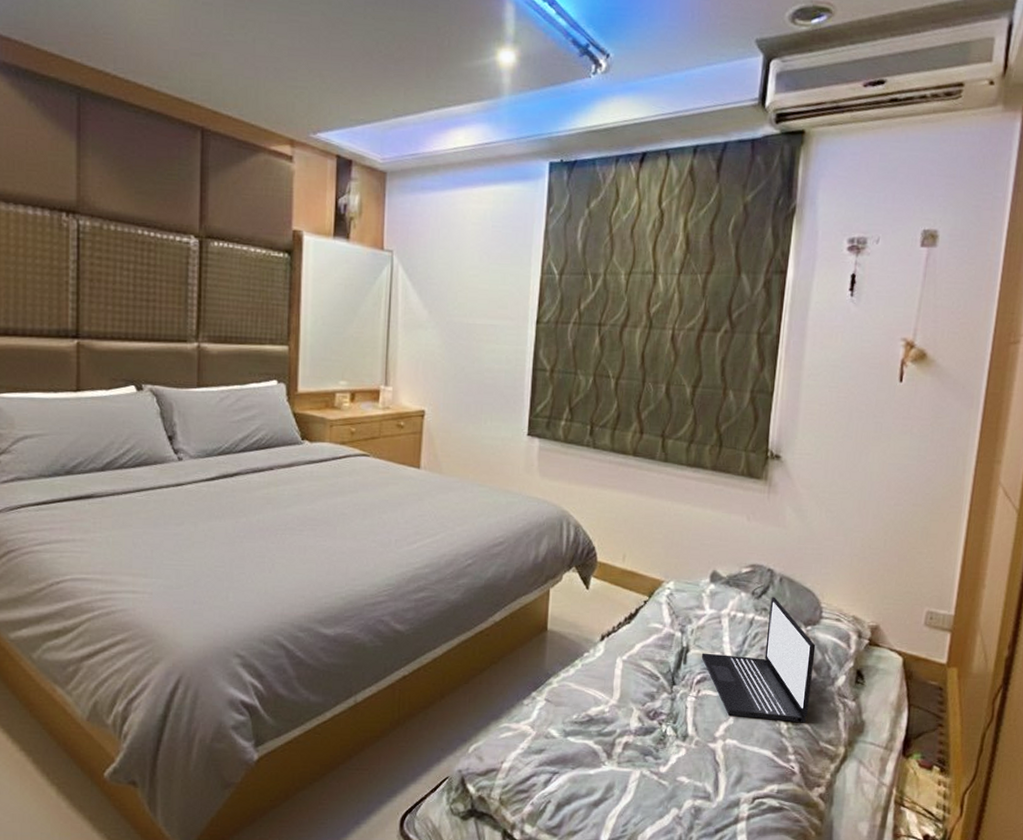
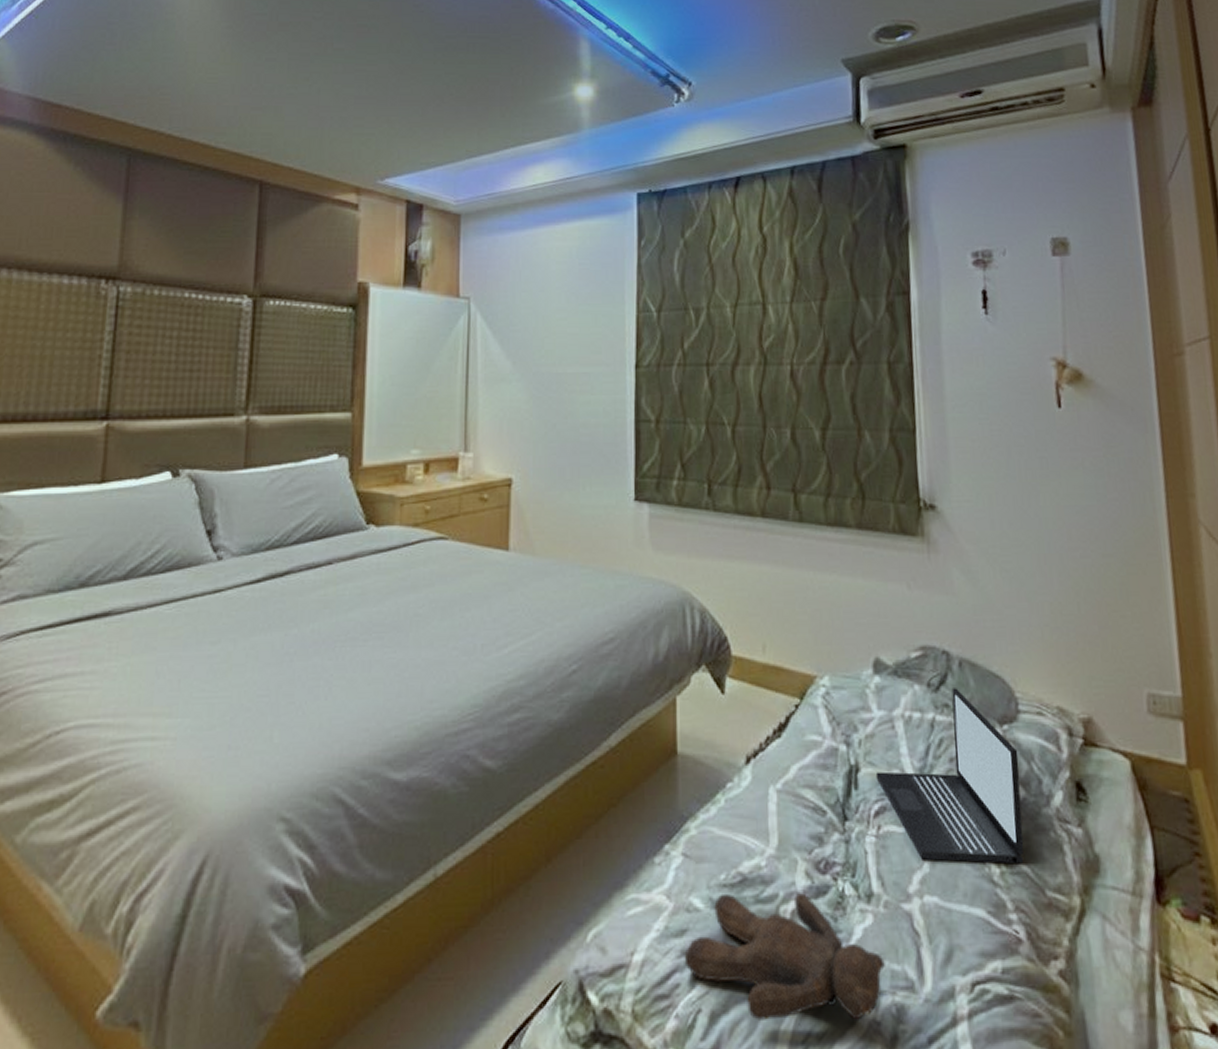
teddy bear: none [540,729,690,815] -> present [684,893,885,1021]

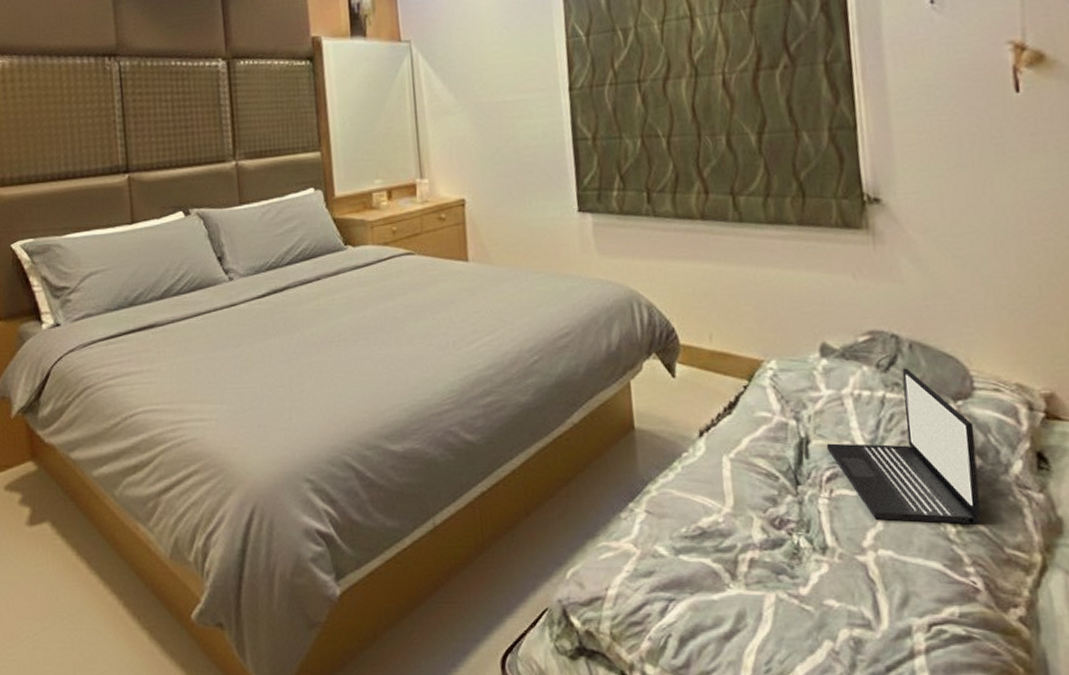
teddy bear: present [684,893,885,1021] -> none [653,545,842,650]

